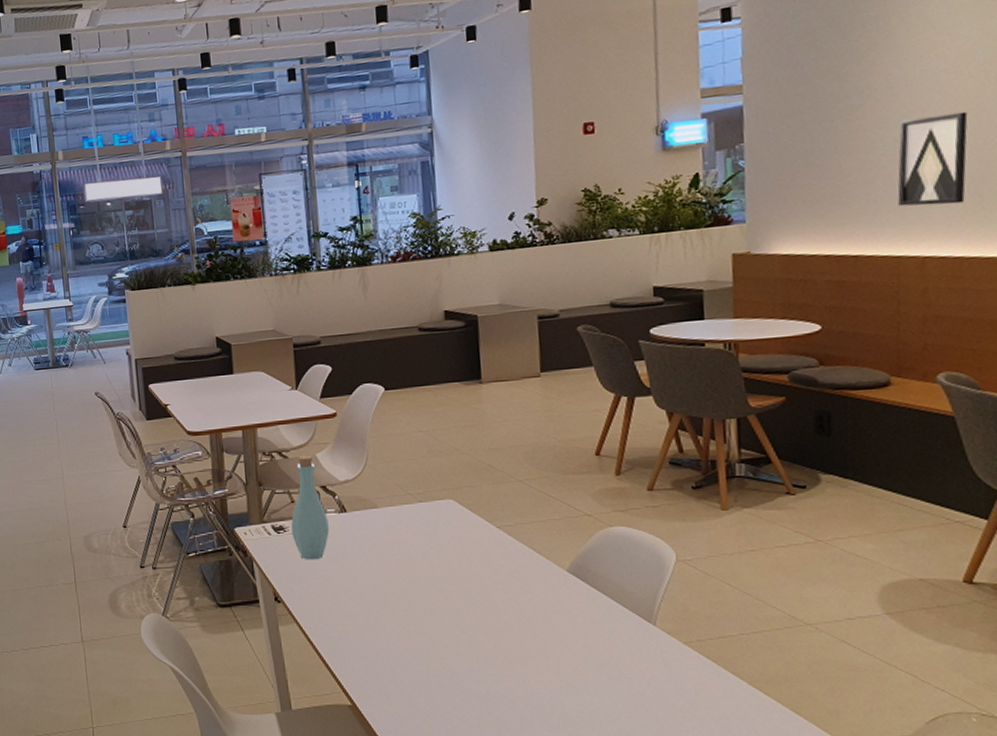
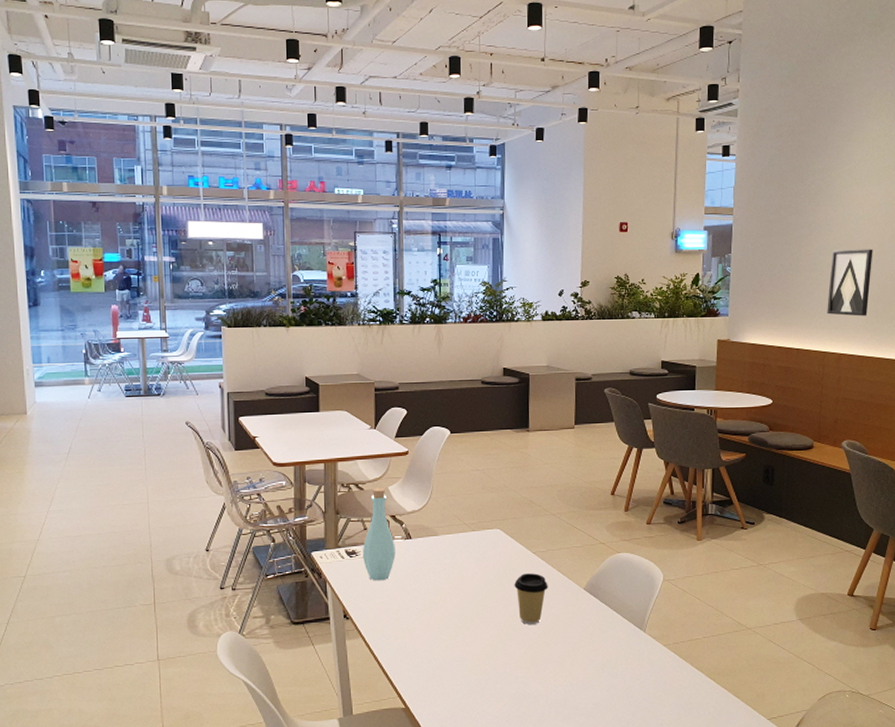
coffee cup: none [475,551,520,614] -> present [514,573,548,625]

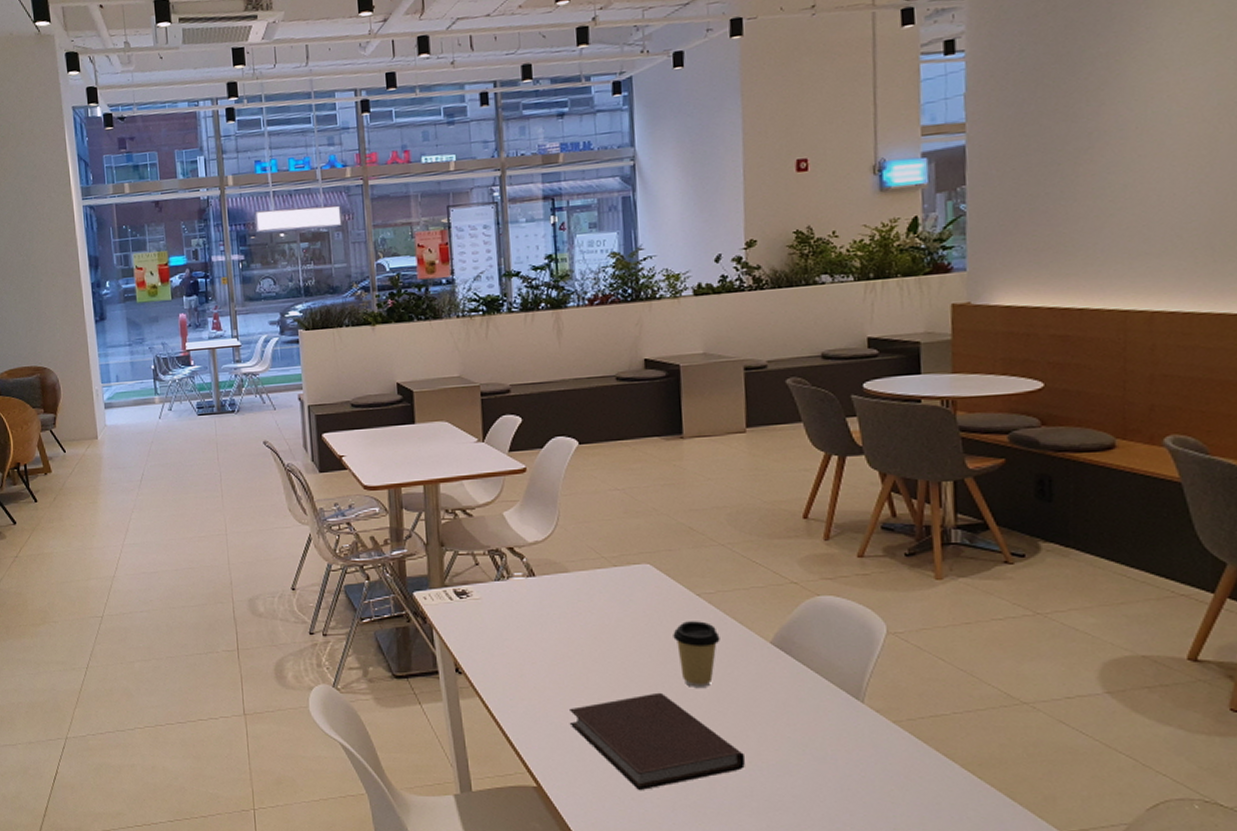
bottle: present [362,487,395,581] -> none [474,513,516,628]
notebook: none [432,629,561,707] -> present [569,692,745,791]
wall art: present [827,249,873,316] -> none [1126,157,1201,257]

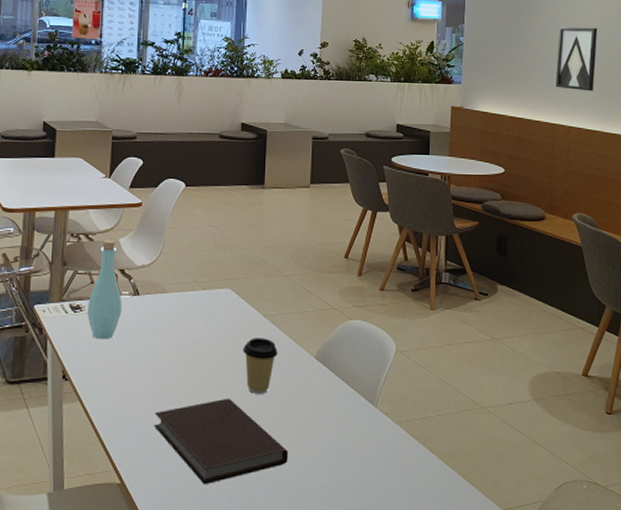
bottle: none [474,513,516,628] -> present [87,239,122,340]
wall art: none [1126,157,1201,257] -> present [555,26,598,91]

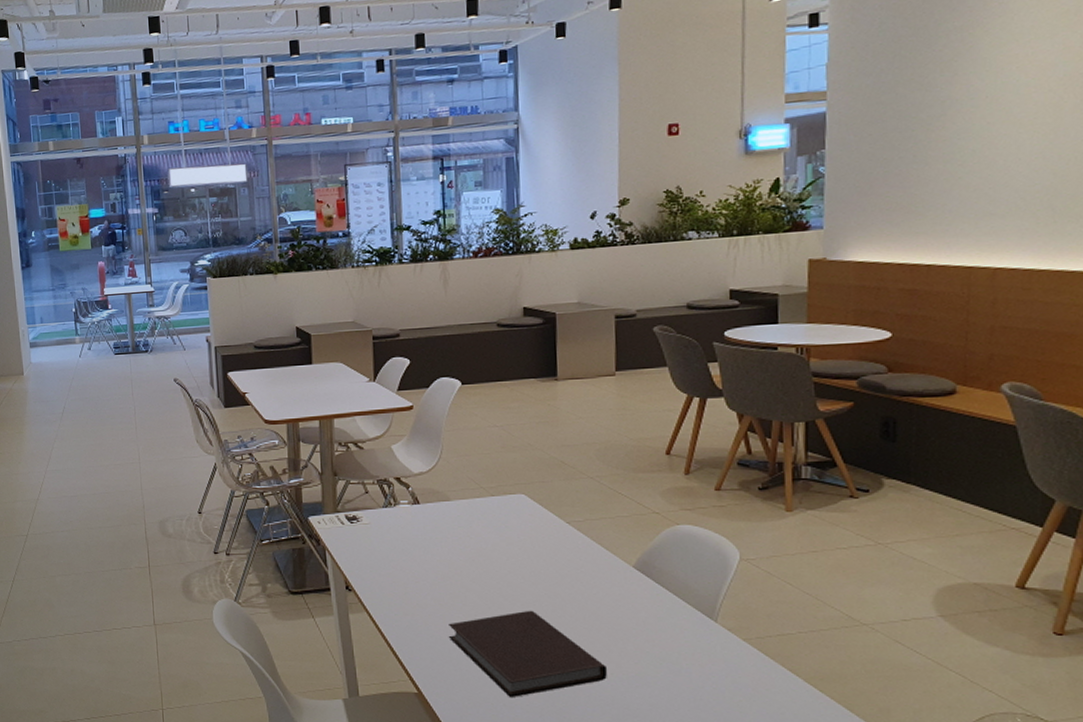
bottle: present [87,239,122,340] -> none [364,446,402,550]
coffee cup: present [243,338,278,395] -> none [544,546,587,607]
wall art: present [555,26,598,91] -> none [972,125,1045,218]

